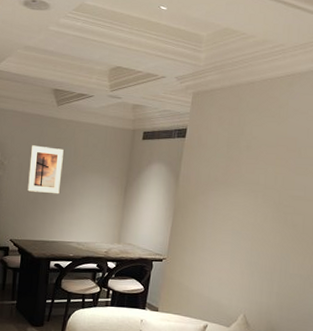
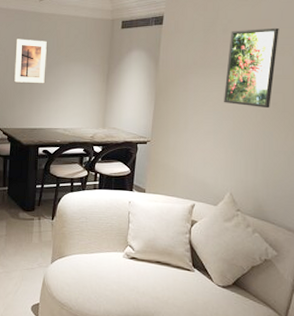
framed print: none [243,146,304,230] -> present [224,27,279,109]

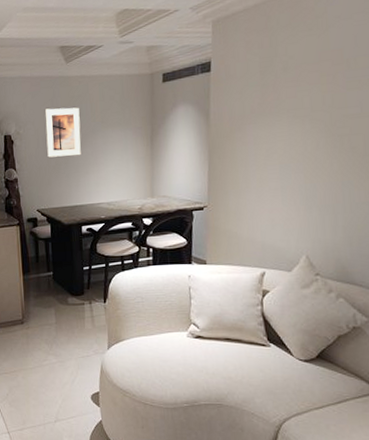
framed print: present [224,27,279,109] -> none [290,57,354,155]

